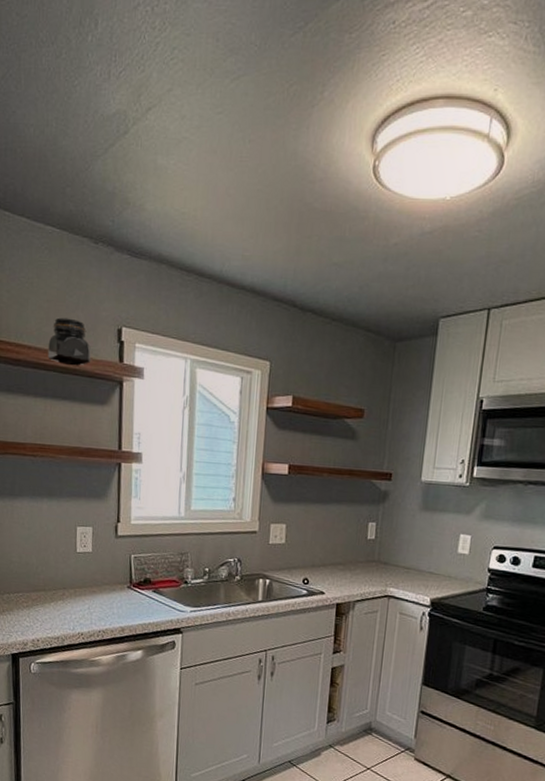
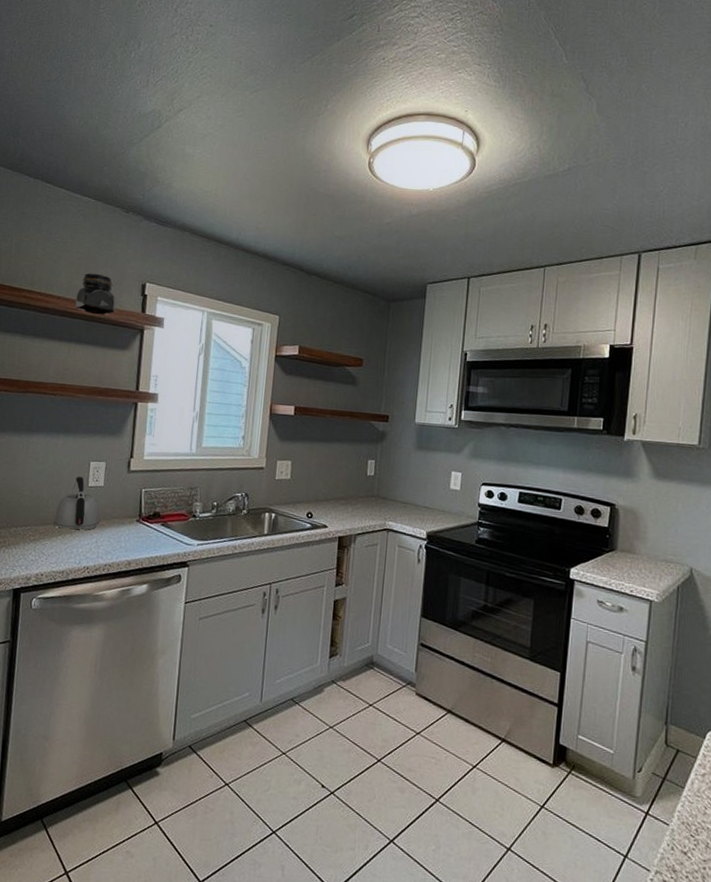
kettle: none [45,542,91,597] -> present [53,477,100,531]

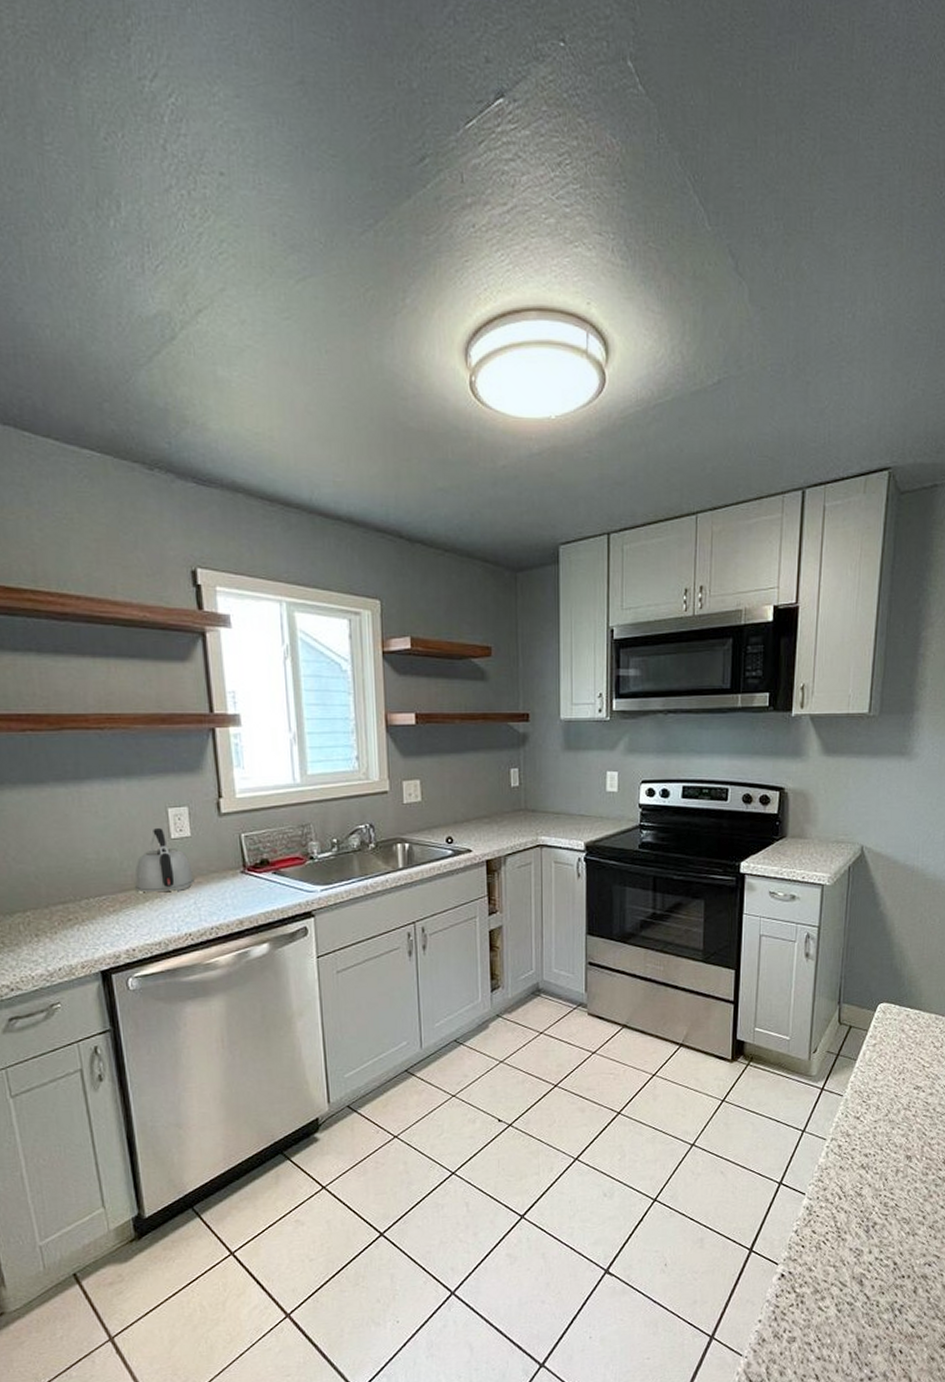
jar: present [75,273,116,315] -> none [102,560,162,617]

